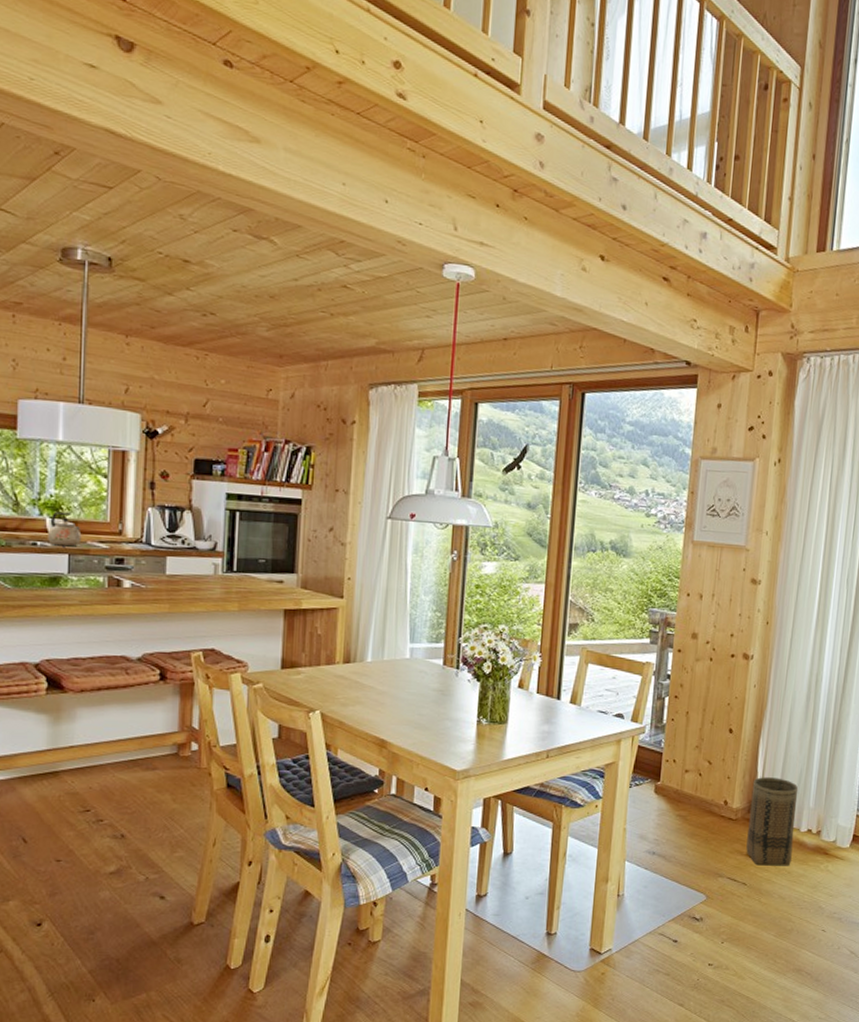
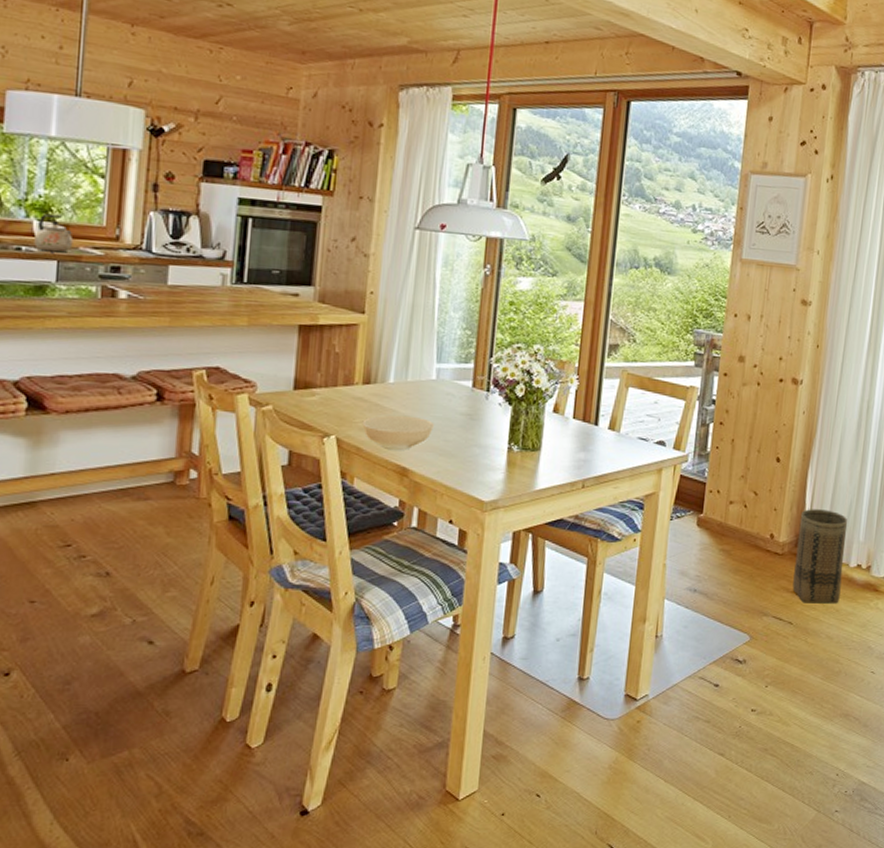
bowl: none [344,691,409,723] -> present [362,414,434,450]

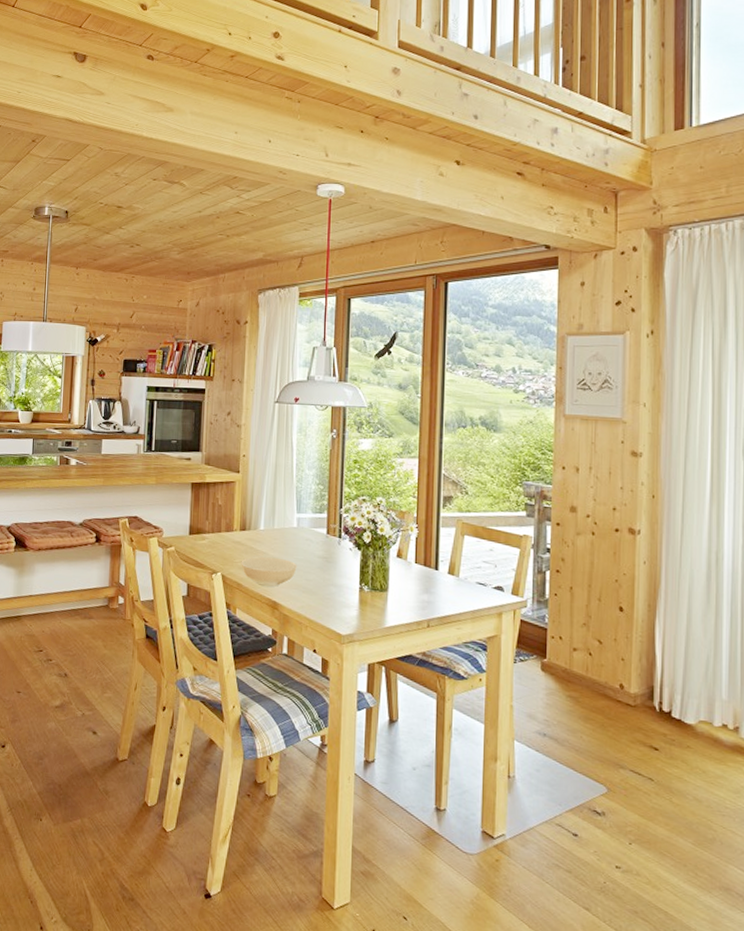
kettle: present [34,213,74,253] -> none [19,405,43,433]
basket: present [792,509,848,604] -> none [650,661,707,765]

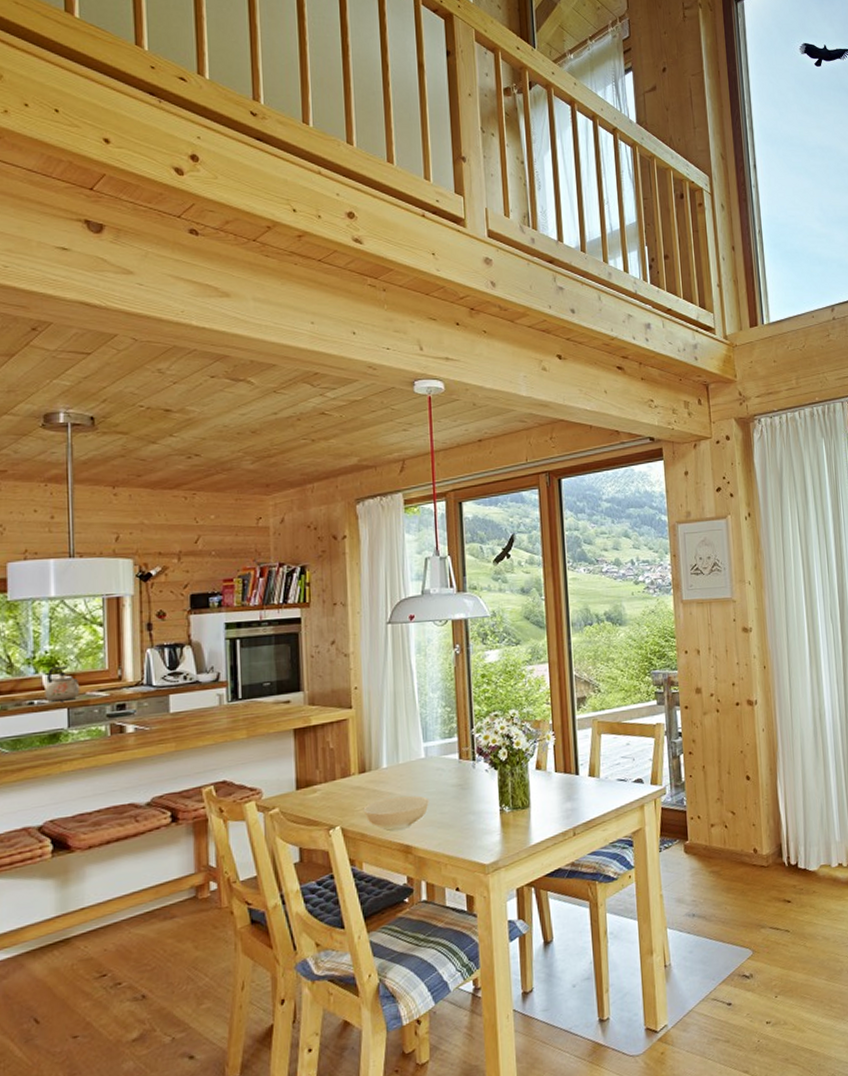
kettle: none [19,405,43,433] -> present [45,666,80,702]

